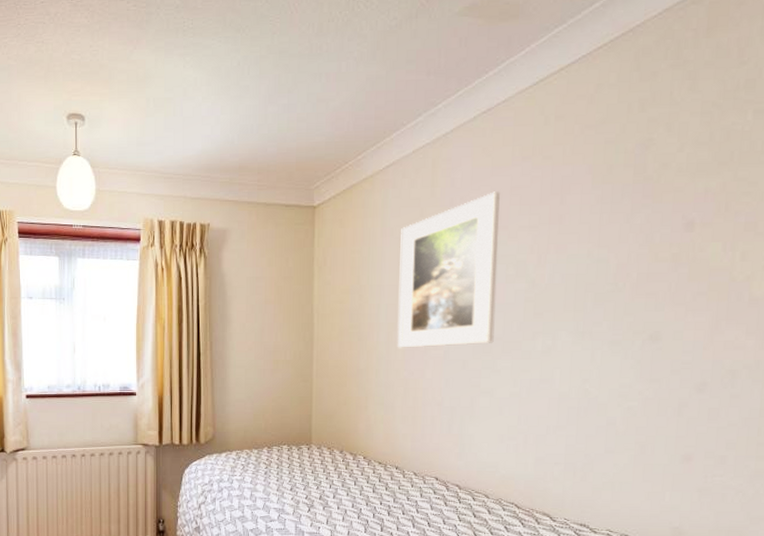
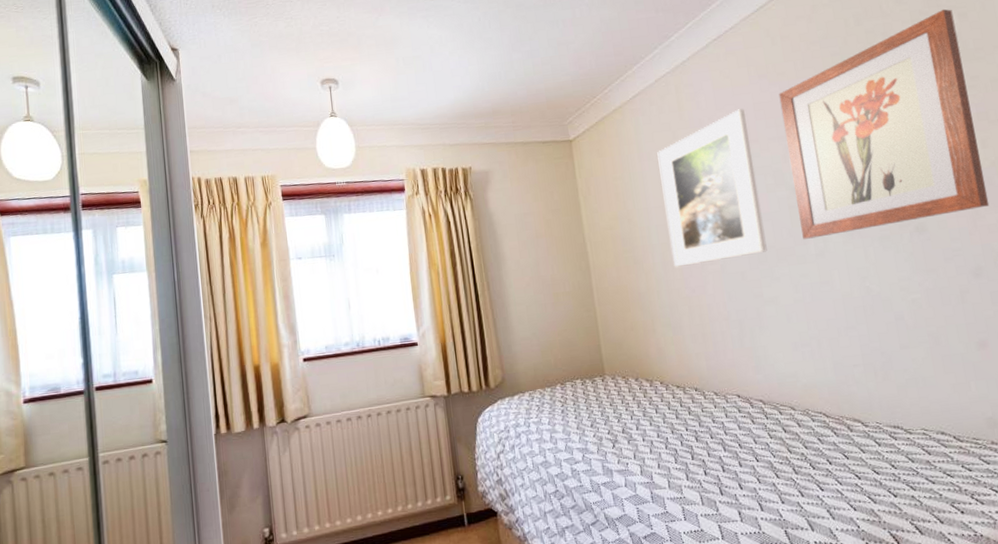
wall art: none [532,102,749,335] -> present [778,9,990,239]

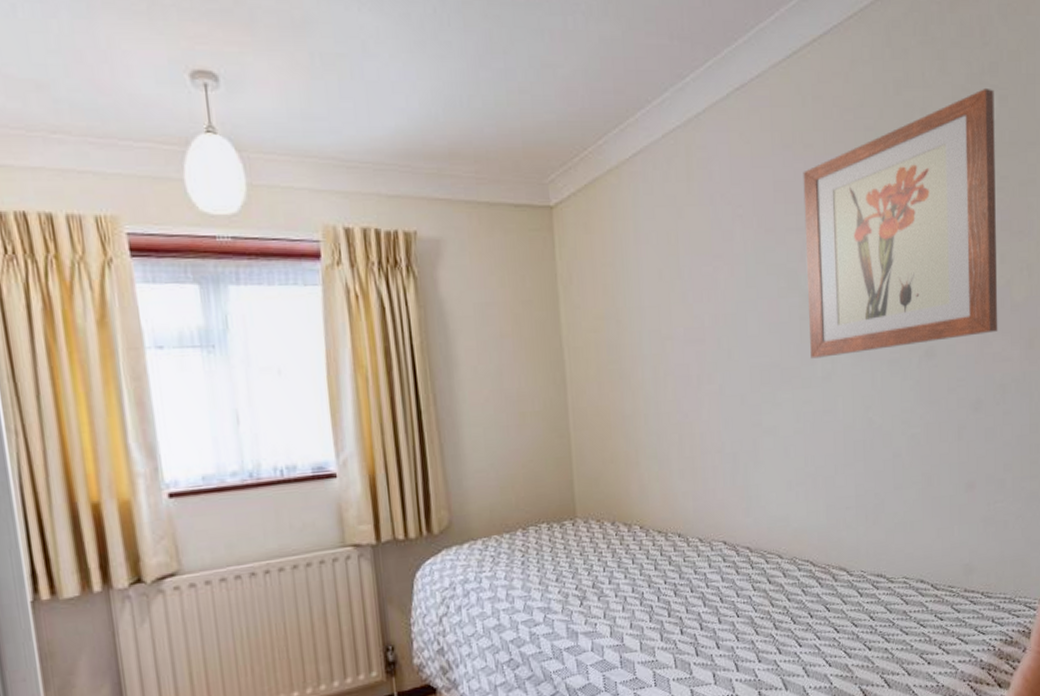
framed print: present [657,108,767,267] -> none [657,187,772,385]

